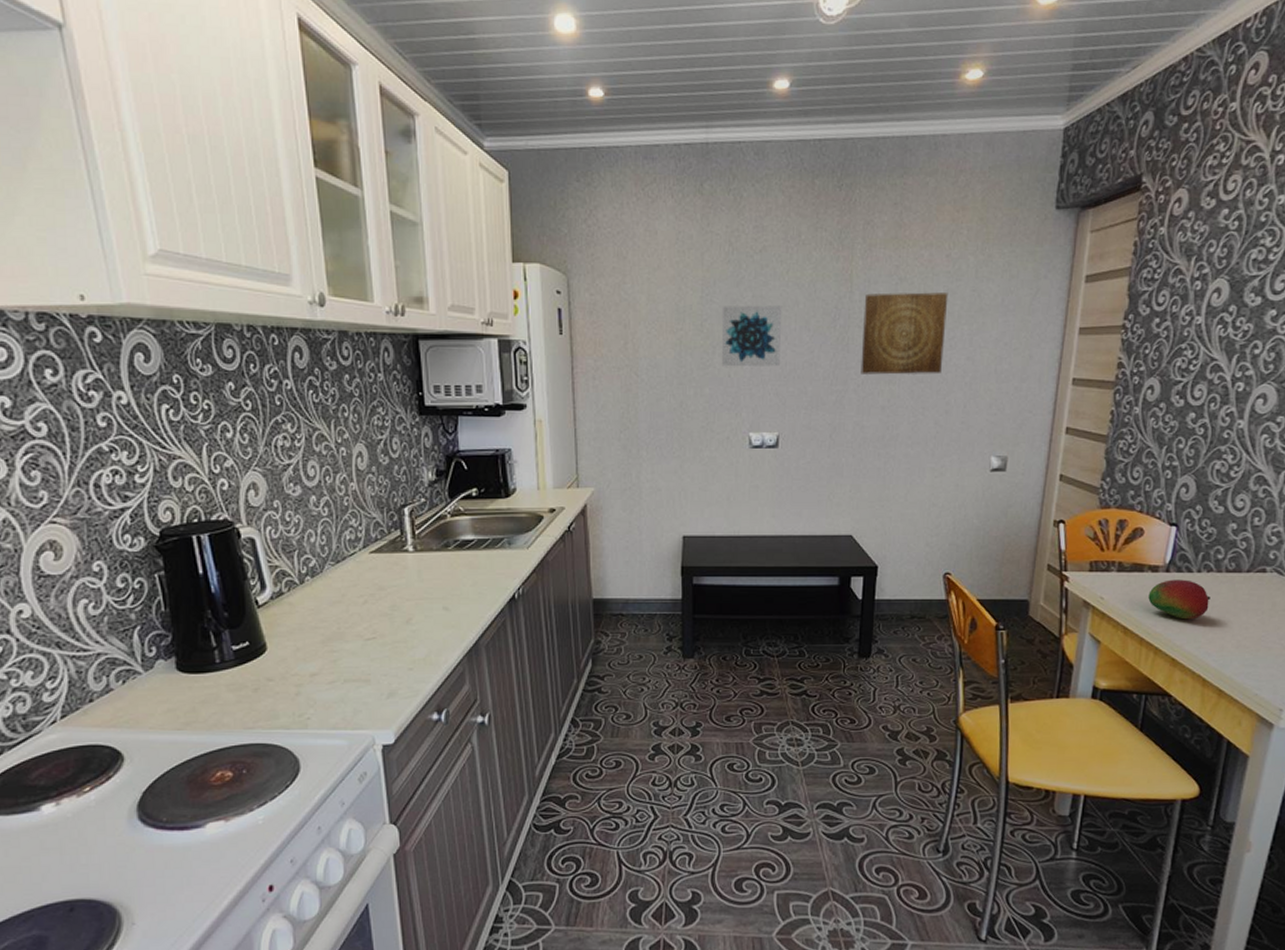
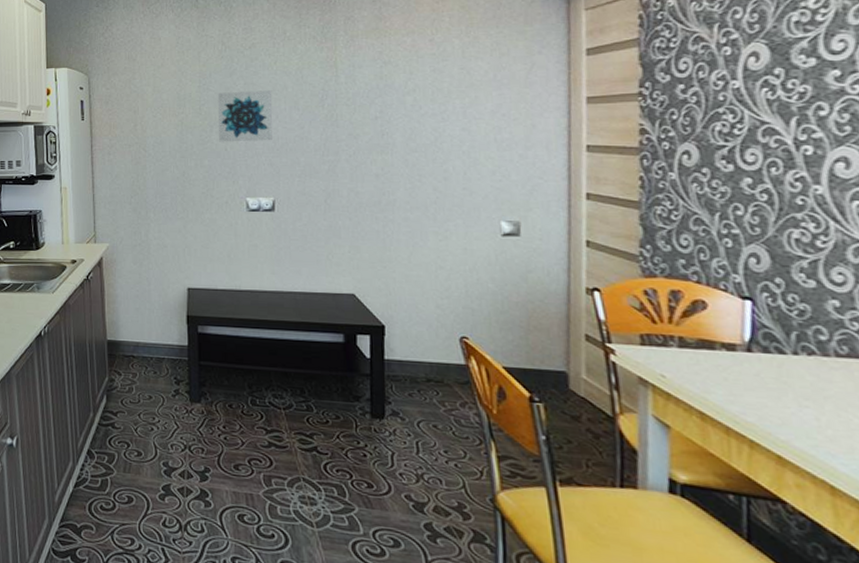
wall art: present [860,292,949,375] -> none [350,72,437,146]
fruit: present [1148,579,1211,620] -> none [727,360,820,411]

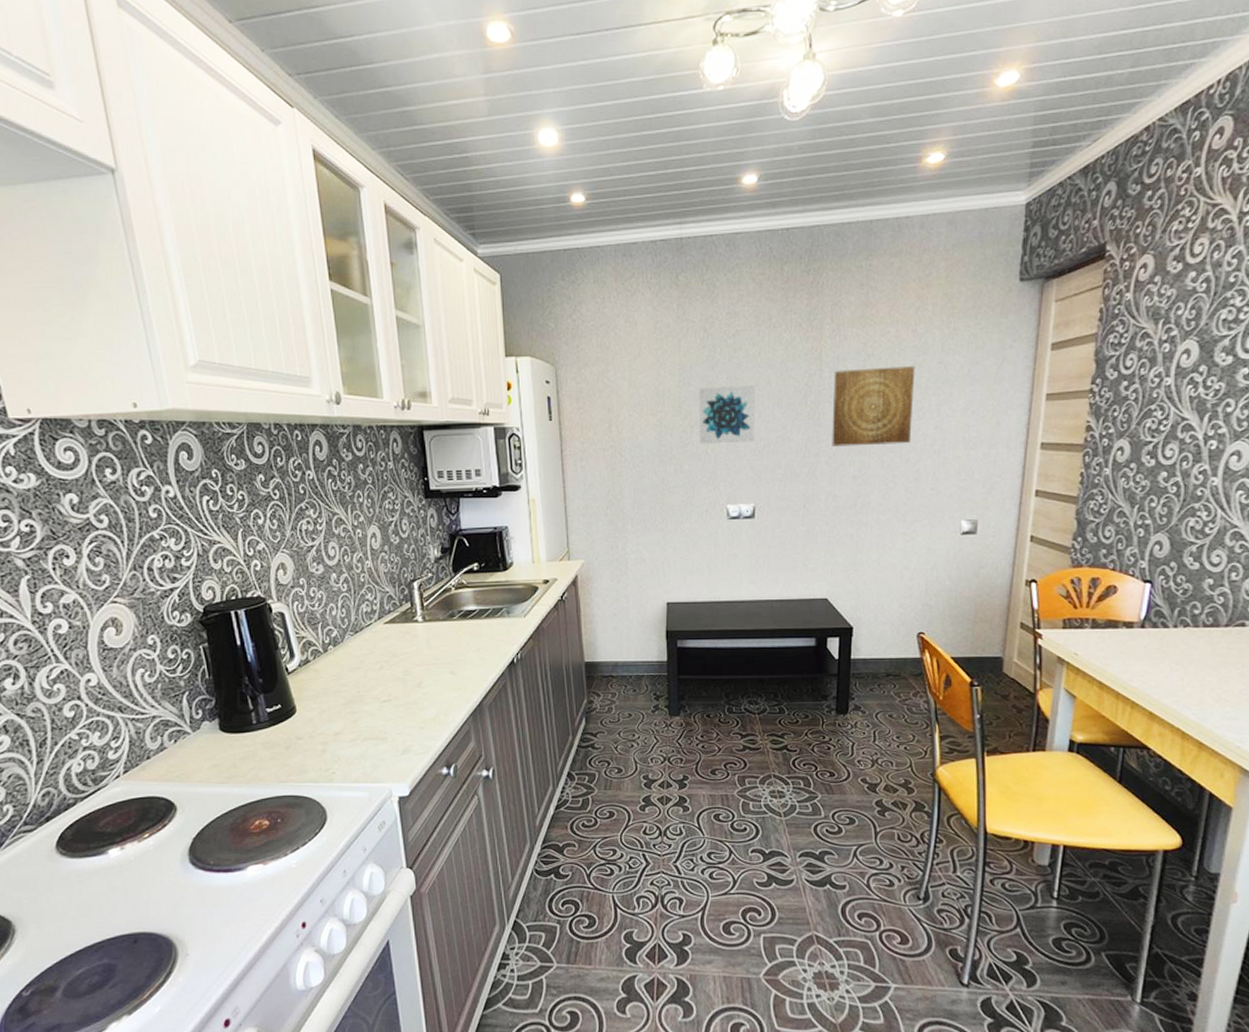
wall art: none [350,72,437,146] -> present [832,366,915,447]

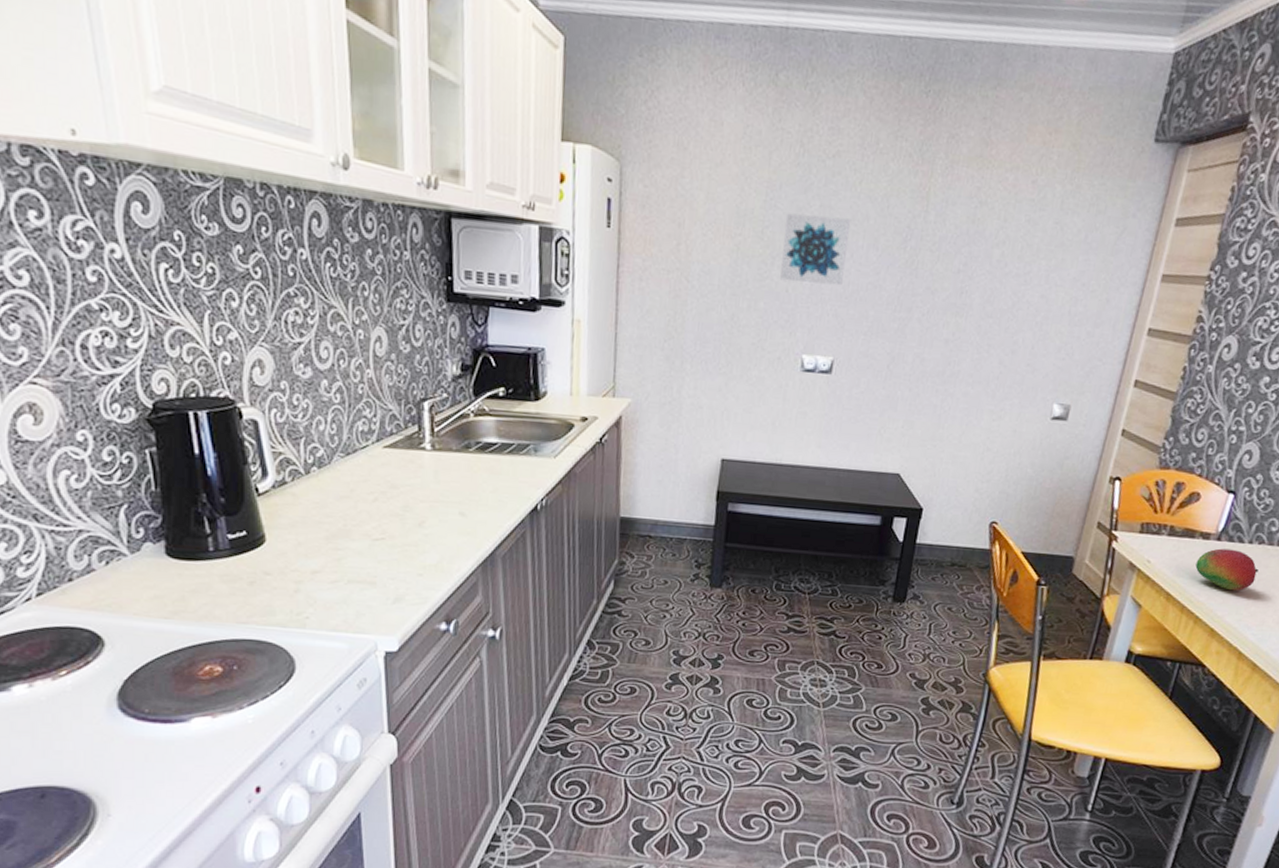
wall art: present [832,366,915,447] -> none [927,215,1030,311]
fruit: none [1124,635,1188,674] -> present [1195,548,1259,591]

